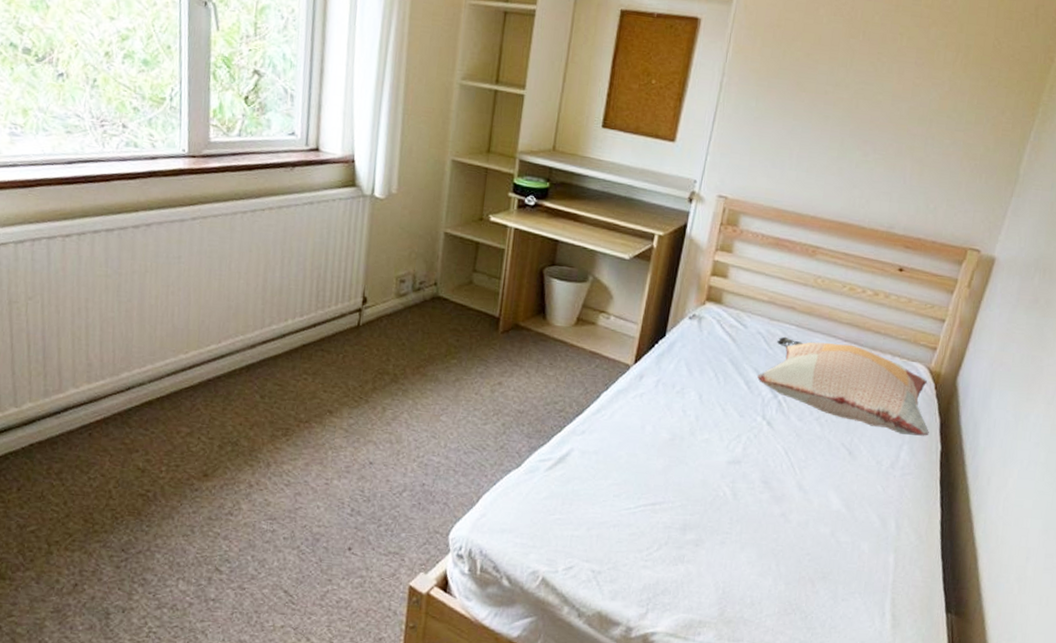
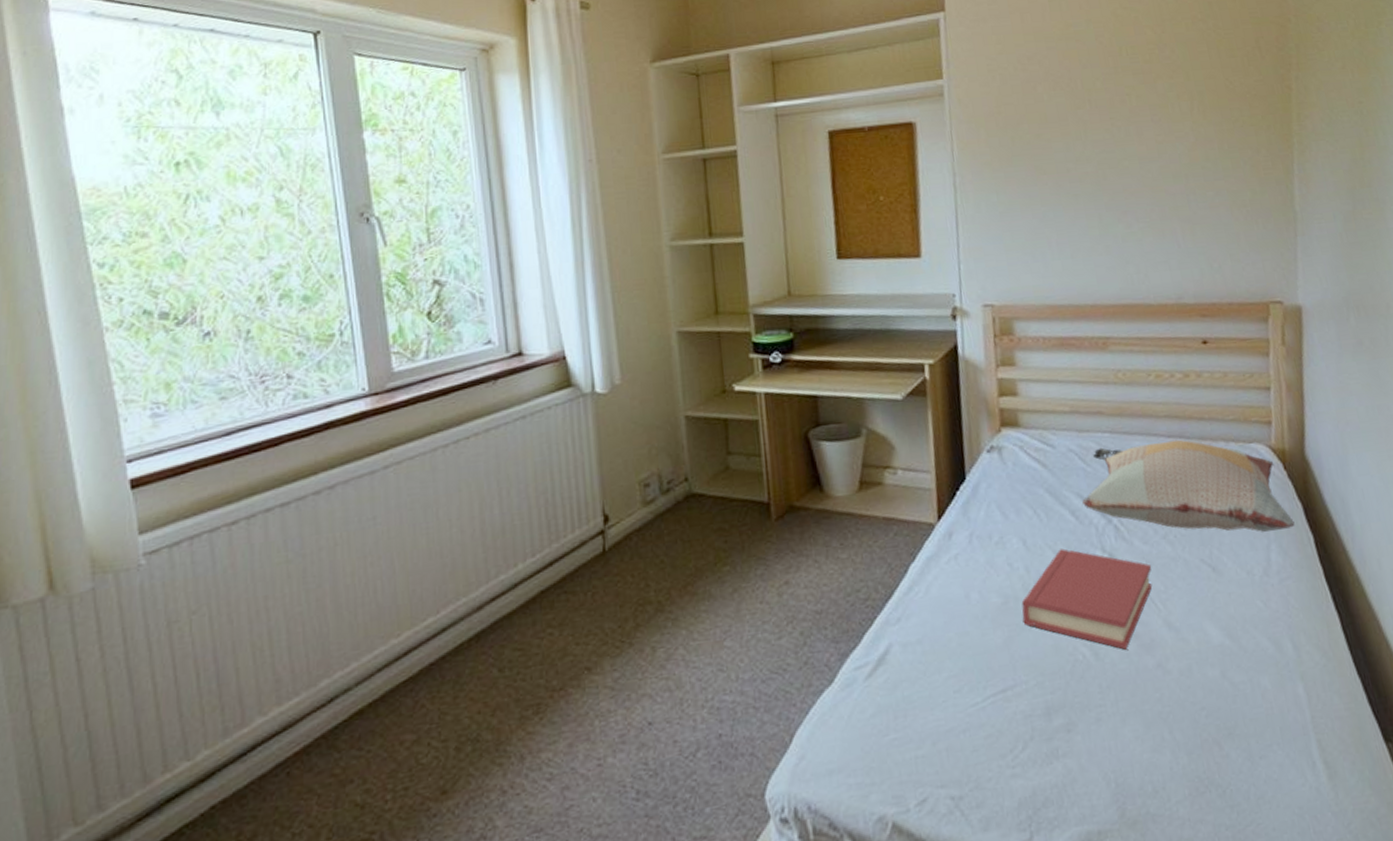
hardback book: none [683,408,800,497] -> present [1021,548,1153,650]

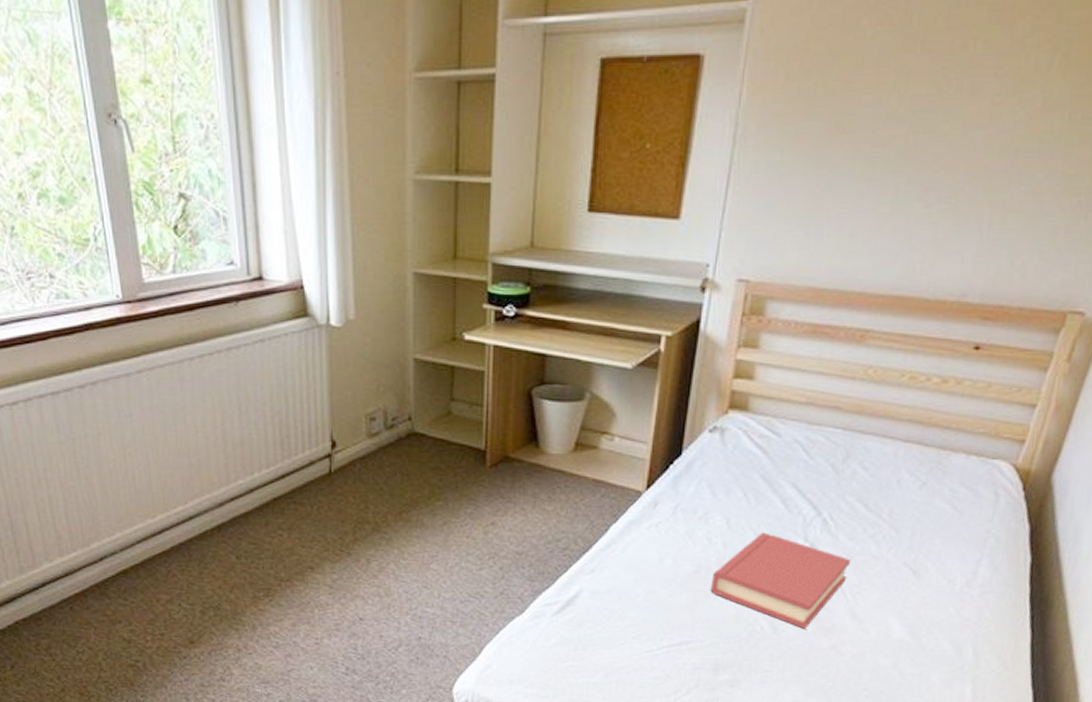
decorative pillow: present [1082,439,1295,532] -> none [796,443,1016,547]

